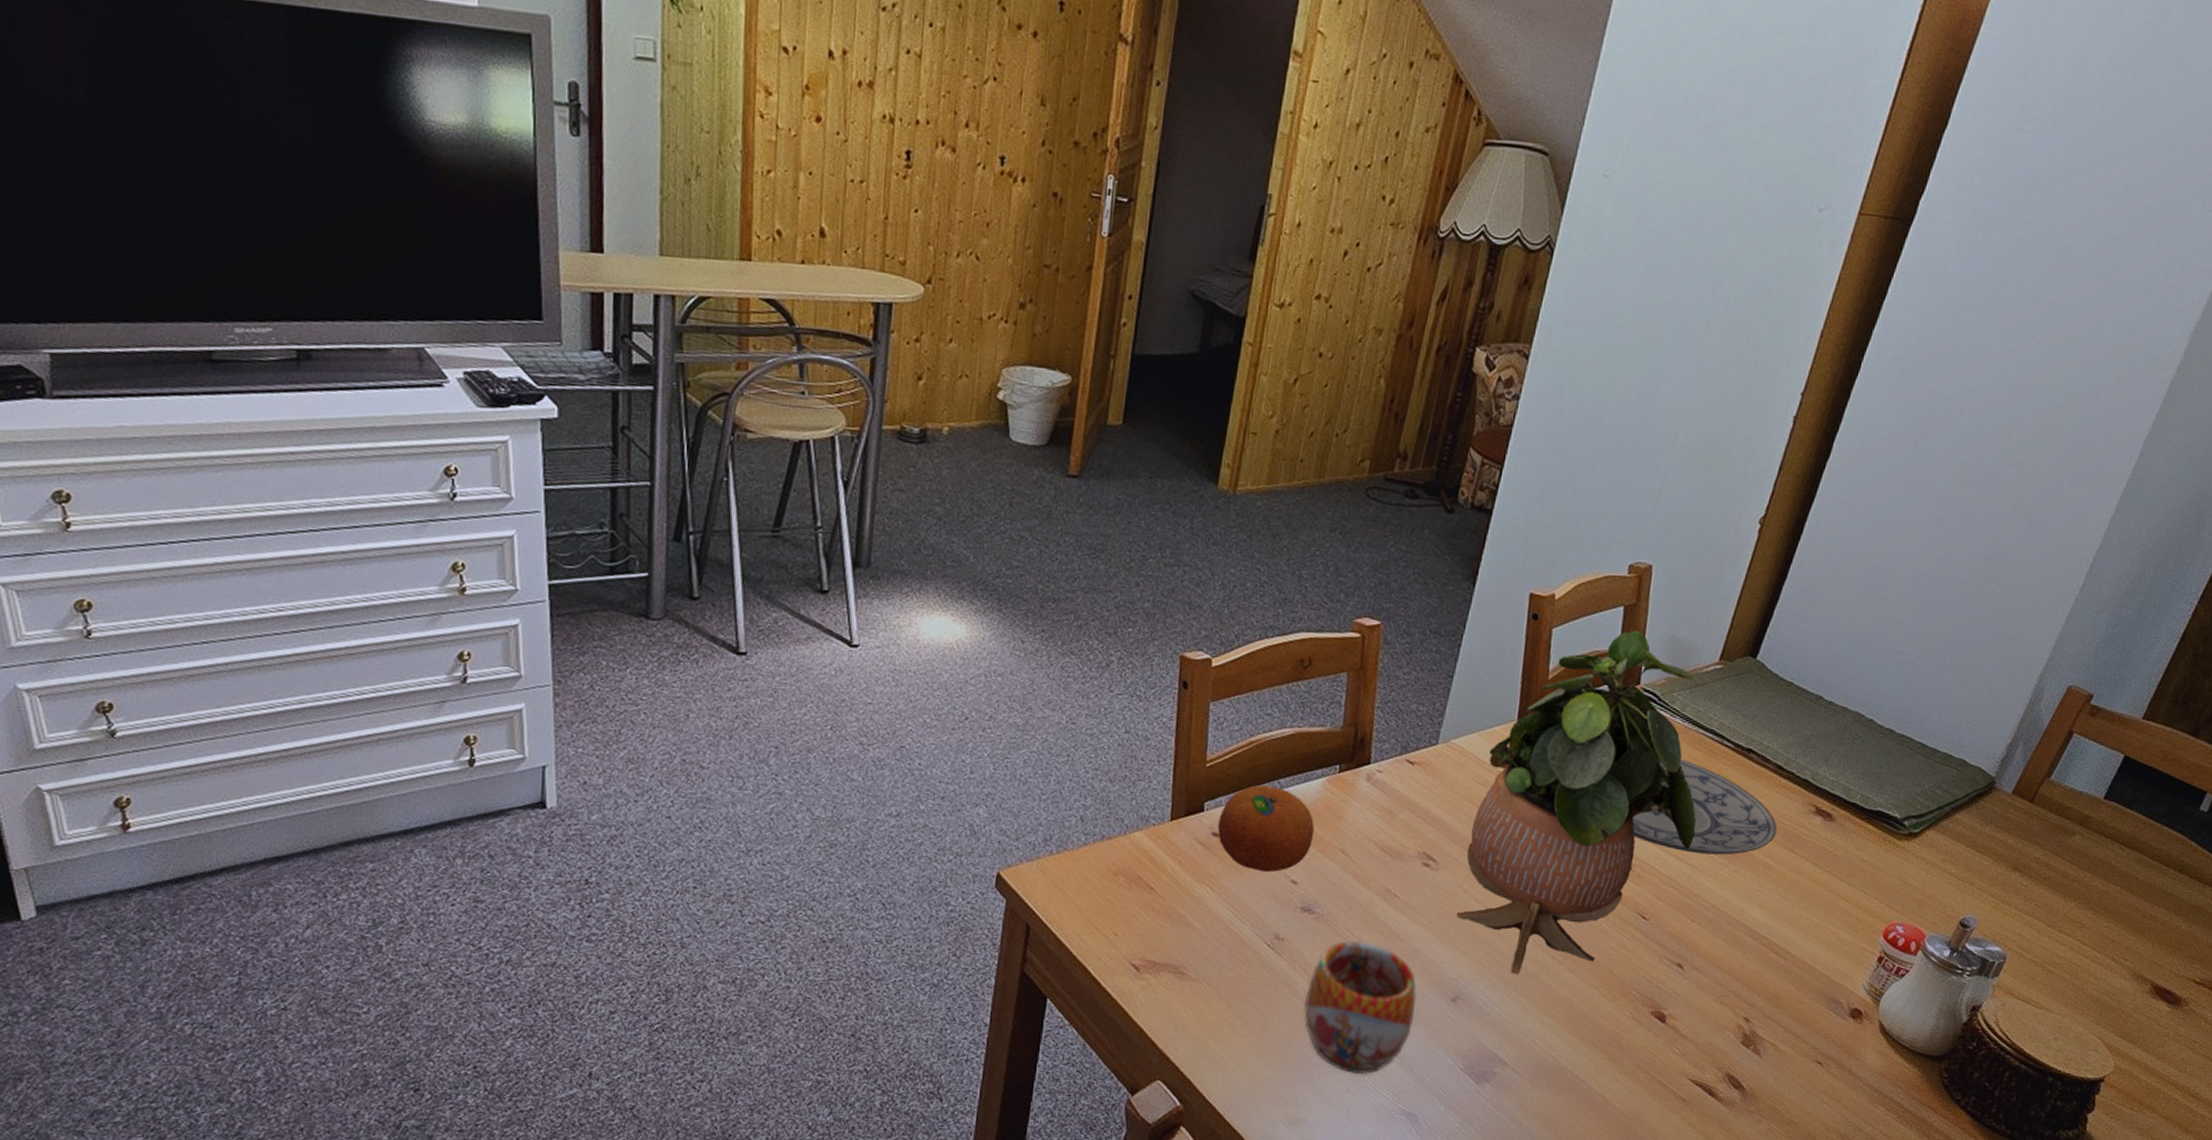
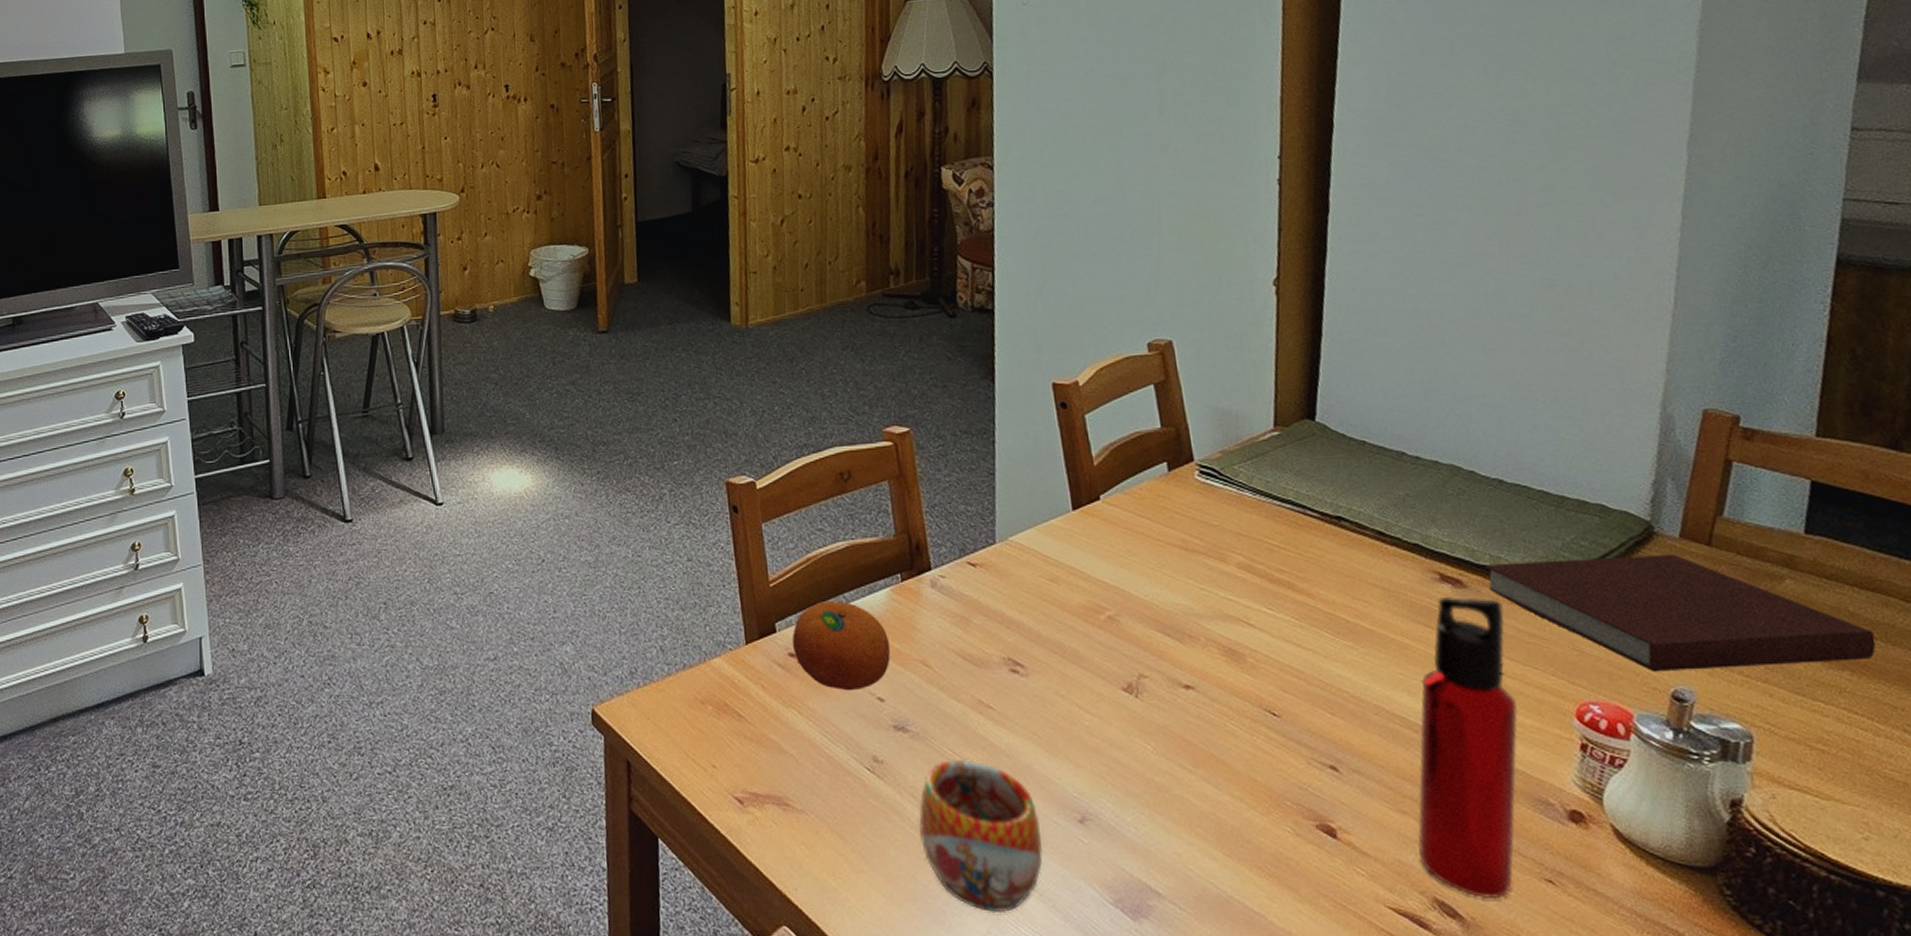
potted plant: present [1456,630,1697,975] -> none [1050,406,1306,789]
plate: present [1632,759,1778,855] -> none [1227,534,1402,637]
water bottle: none [1726,827,1857,1076] -> present [1417,596,1519,900]
notebook: none [1851,802,2122,904] -> present [1483,553,1877,673]

